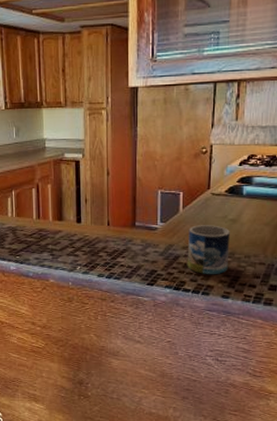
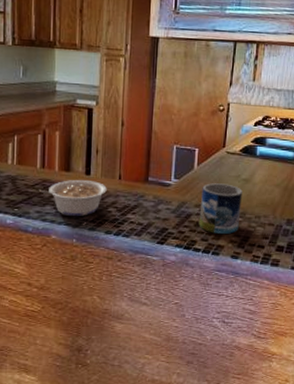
legume: none [36,227,97,261] -> present [38,179,107,216]

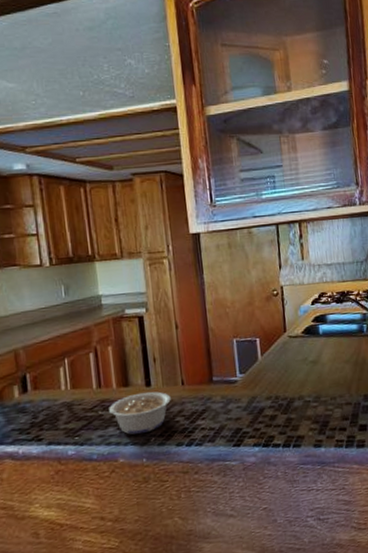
mug: present [198,183,242,235] -> none [270,369,316,425]

